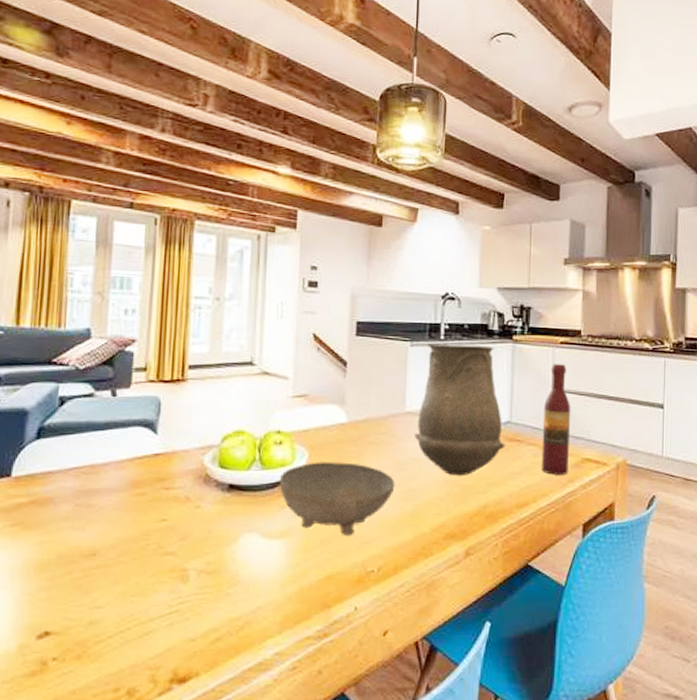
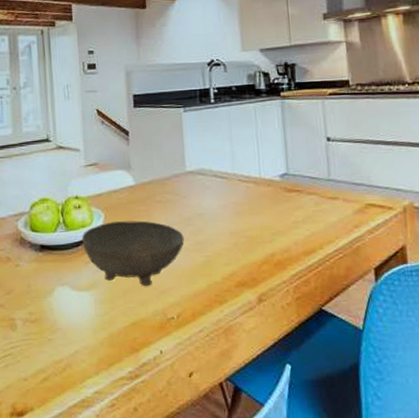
vase: present [415,343,505,476] -> none [197,104,285,228]
wine bottle: present [541,363,571,475] -> none [319,114,353,222]

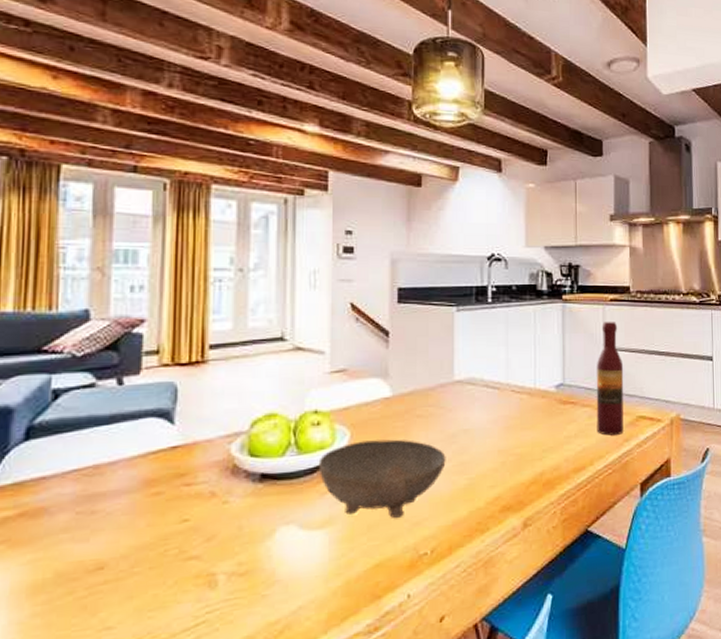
wine bottle: none [319,114,353,222] -> present [596,321,624,436]

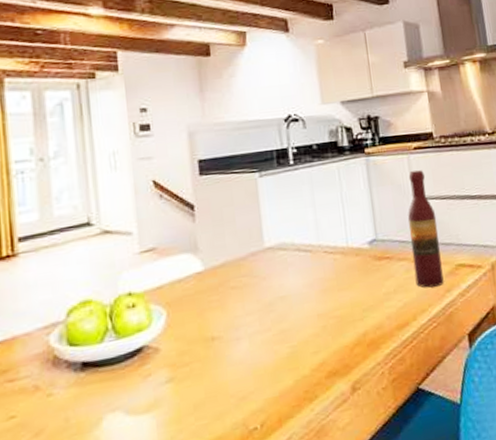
bowl: present [318,439,446,519] -> none [137,313,266,396]

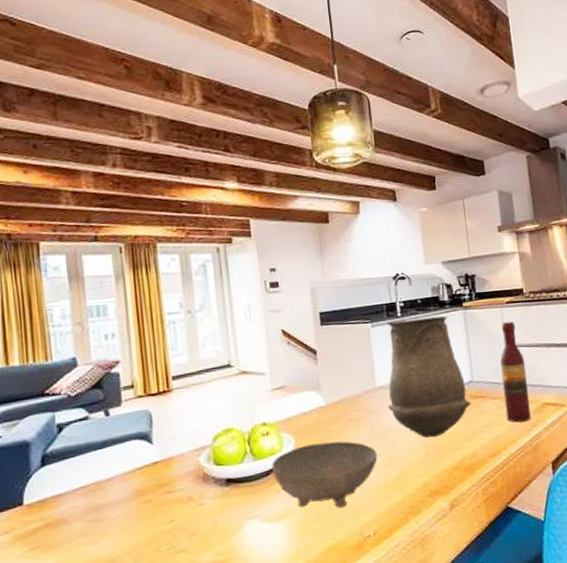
bowl: none [137,313,266,396] -> present [271,441,378,509]
vase: none [276,163,375,308] -> present [386,315,471,438]

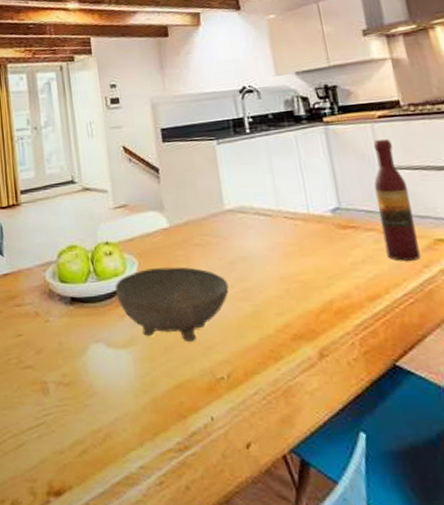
vase: present [386,315,471,438] -> none [233,132,340,272]

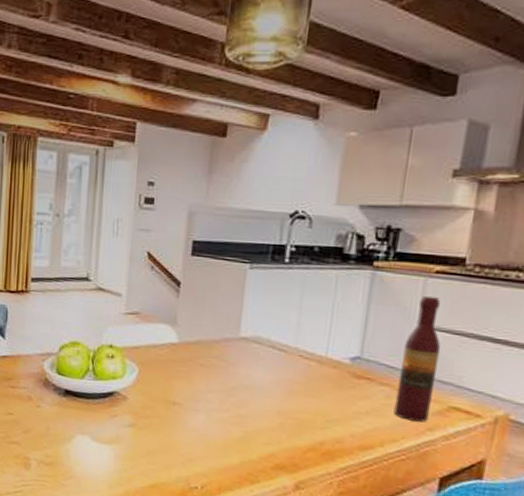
bowl: present [114,267,229,343] -> none [110,378,224,452]

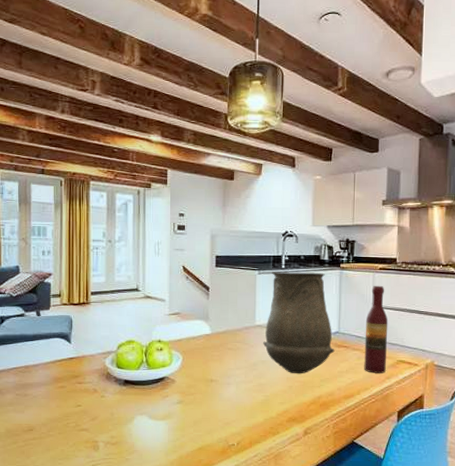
vase: none [248,266,352,409] -> present [263,272,335,374]

